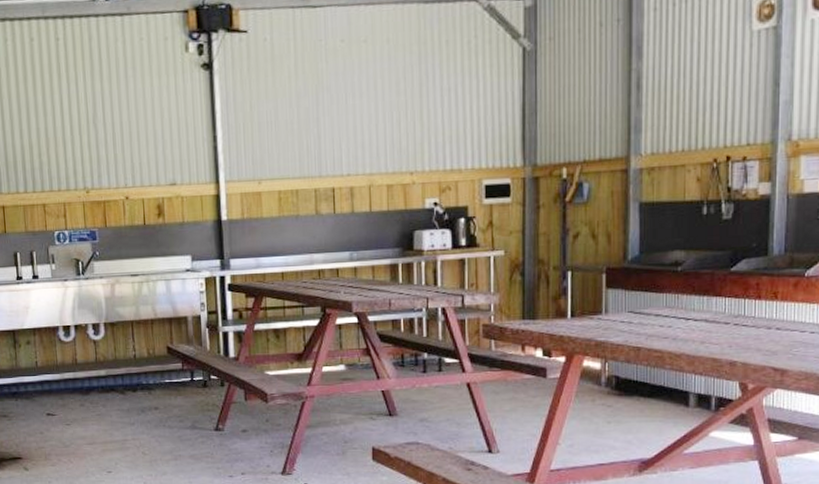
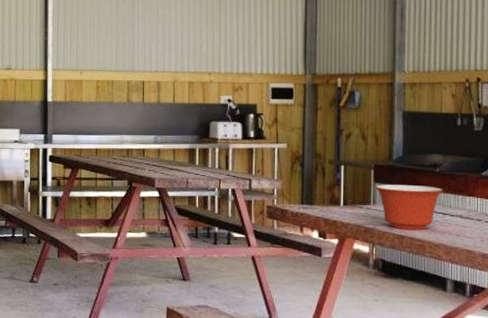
mixing bowl: none [607,288,686,340] -> present [375,184,443,230]

